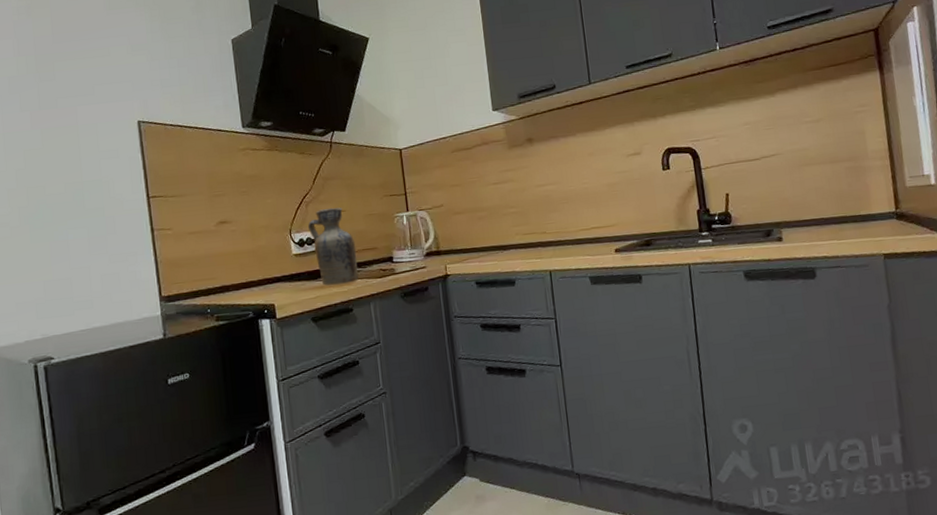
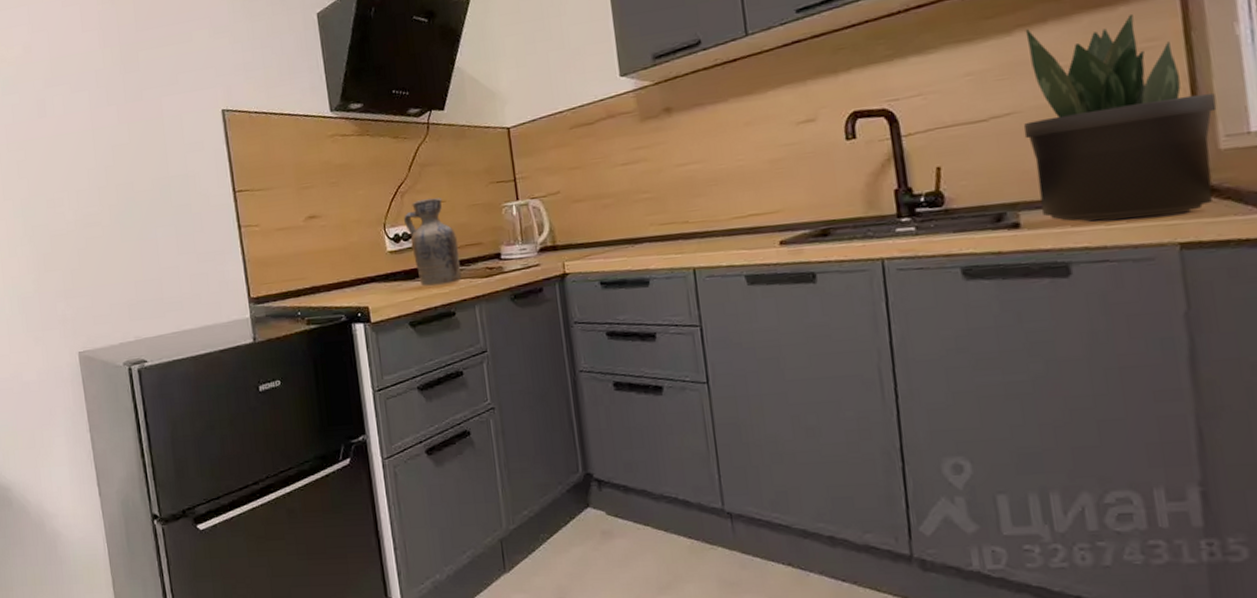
planter: none [783,86,904,238] -> present [1023,13,1217,222]

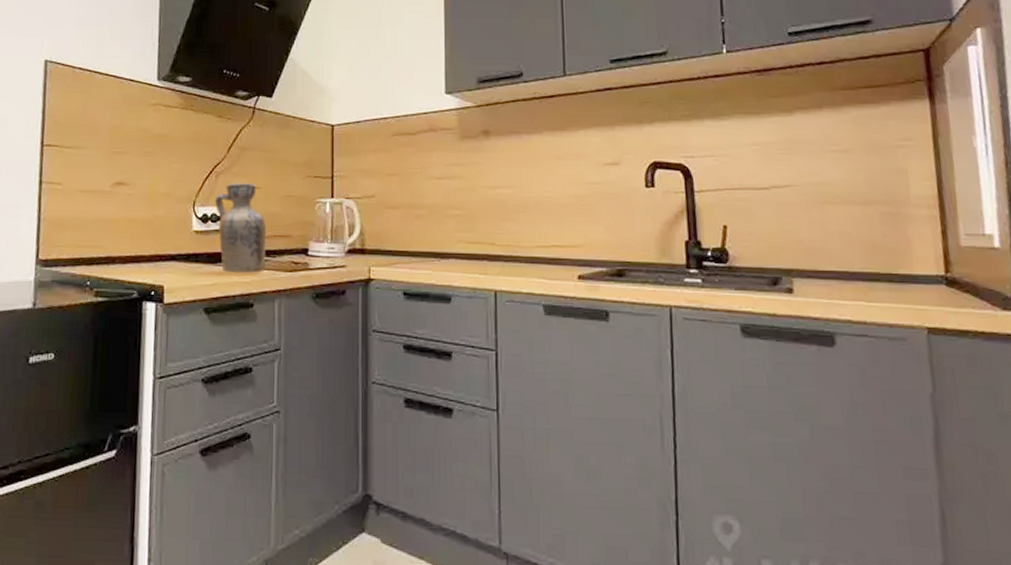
planter: present [1023,13,1217,222] -> none [799,112,959,300]

